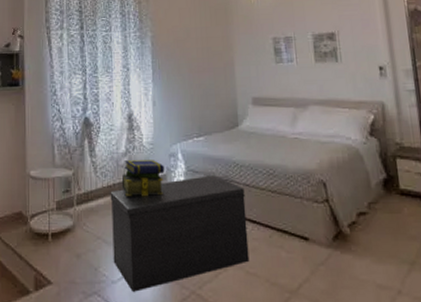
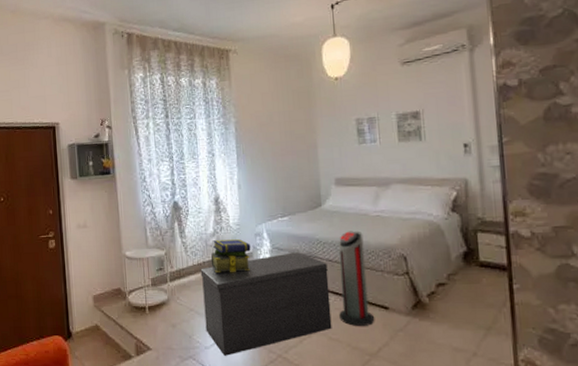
air purifier: none [255,153,294,259] -> present [338,230,374,326]

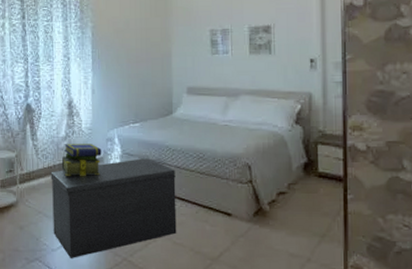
air purifier: present [338,230,374,326] -> none [184,139,217,231]

